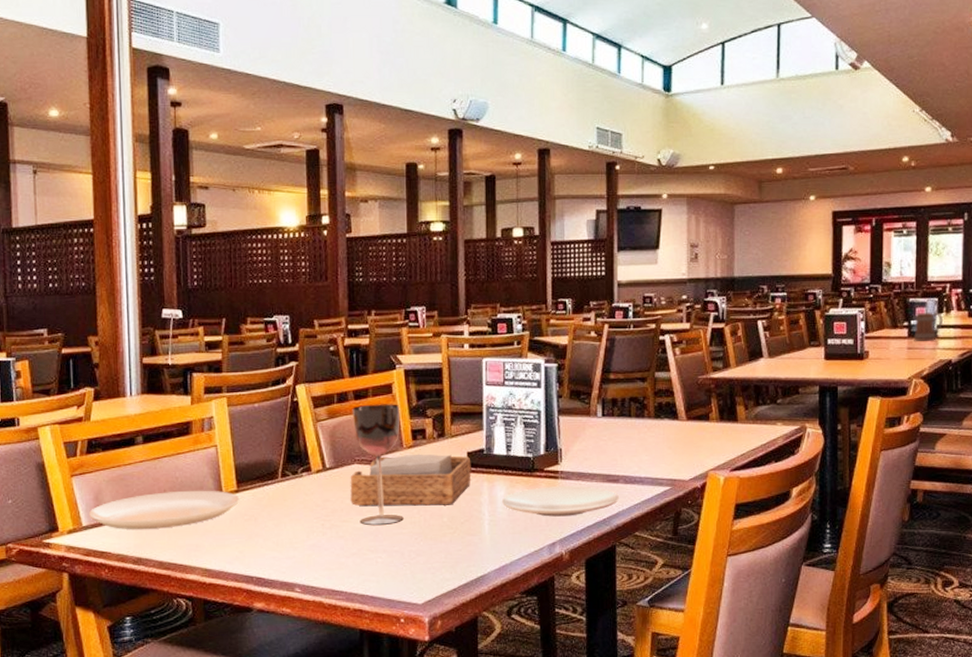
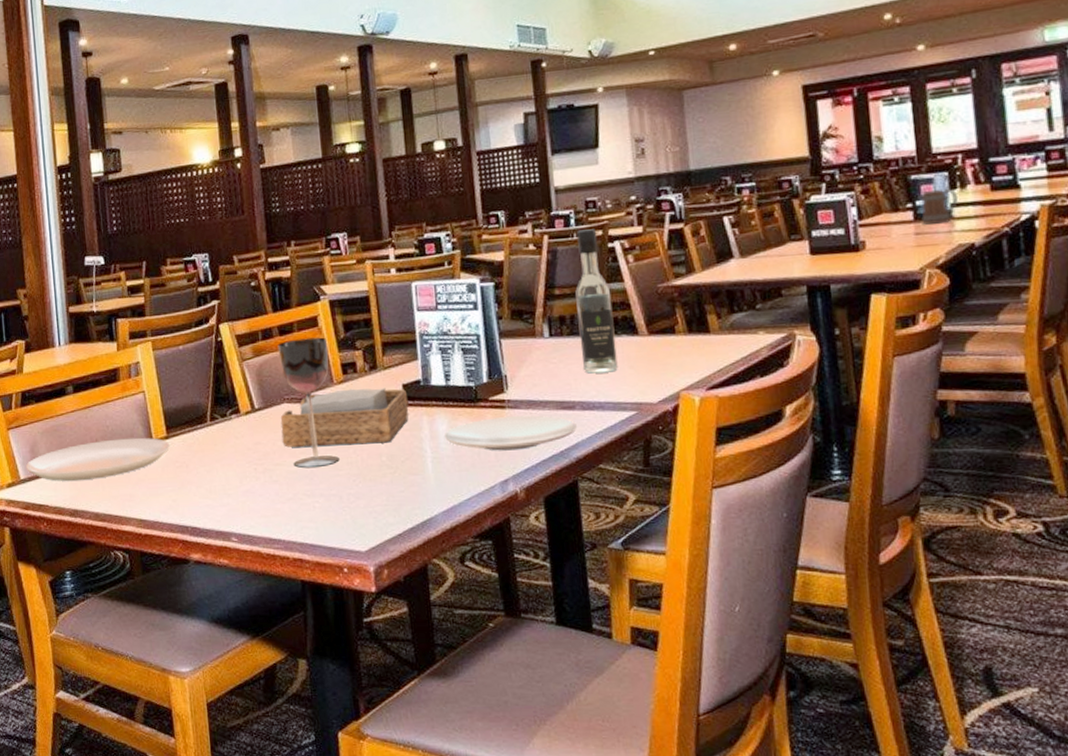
bottle: none [628,322,658,451] -> present [575,229,618,374]

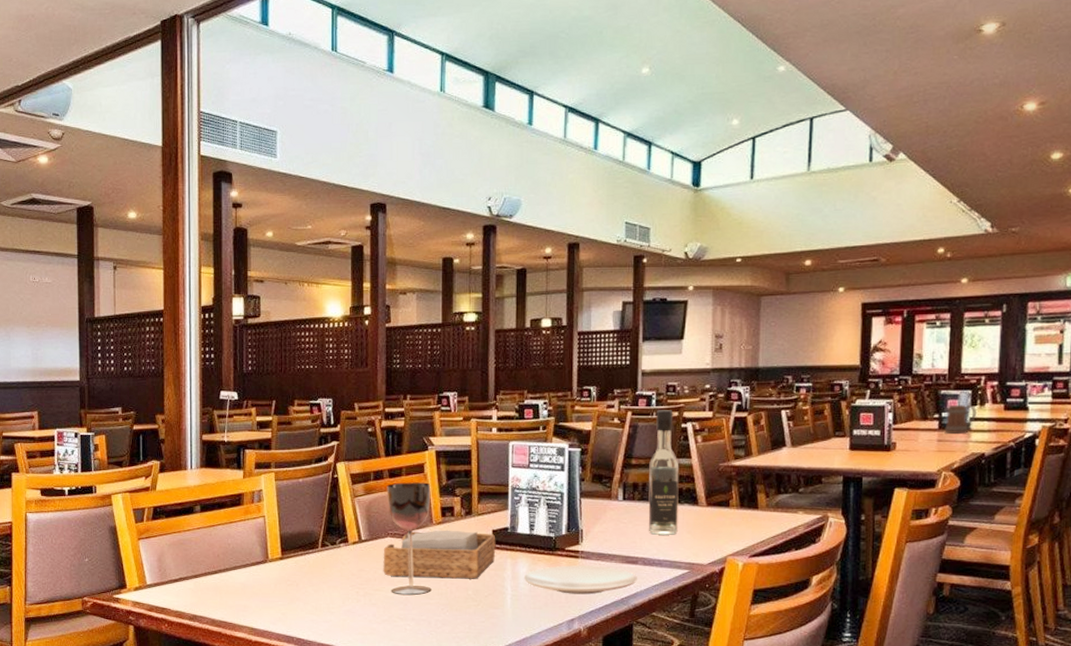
plate: present [25,437,170,481] -> none [152,556,283,590]

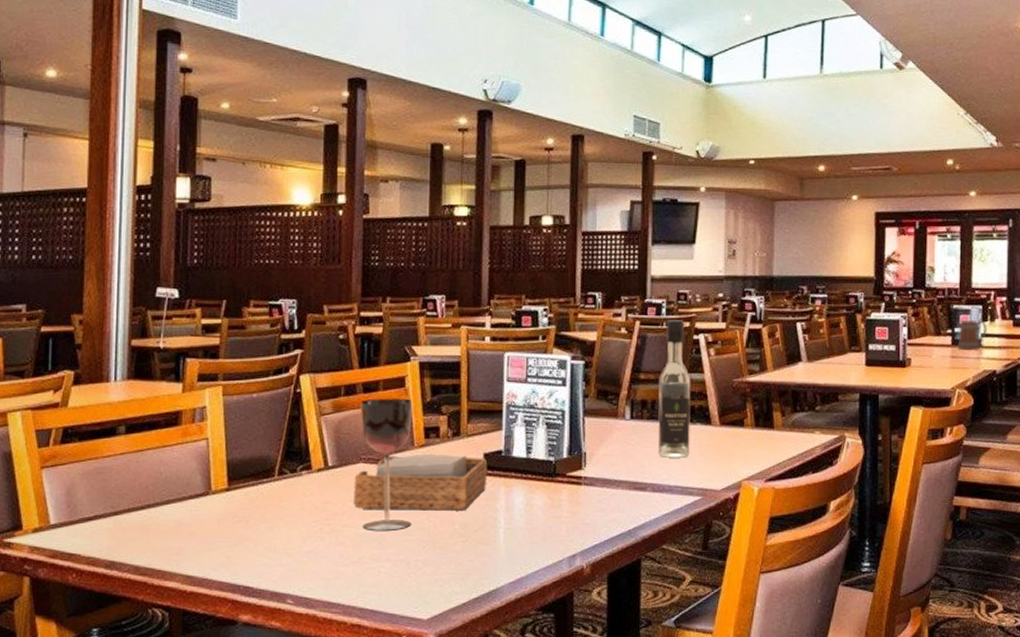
plate: present [523,565,637,595] -> none [519,493,646,526]

